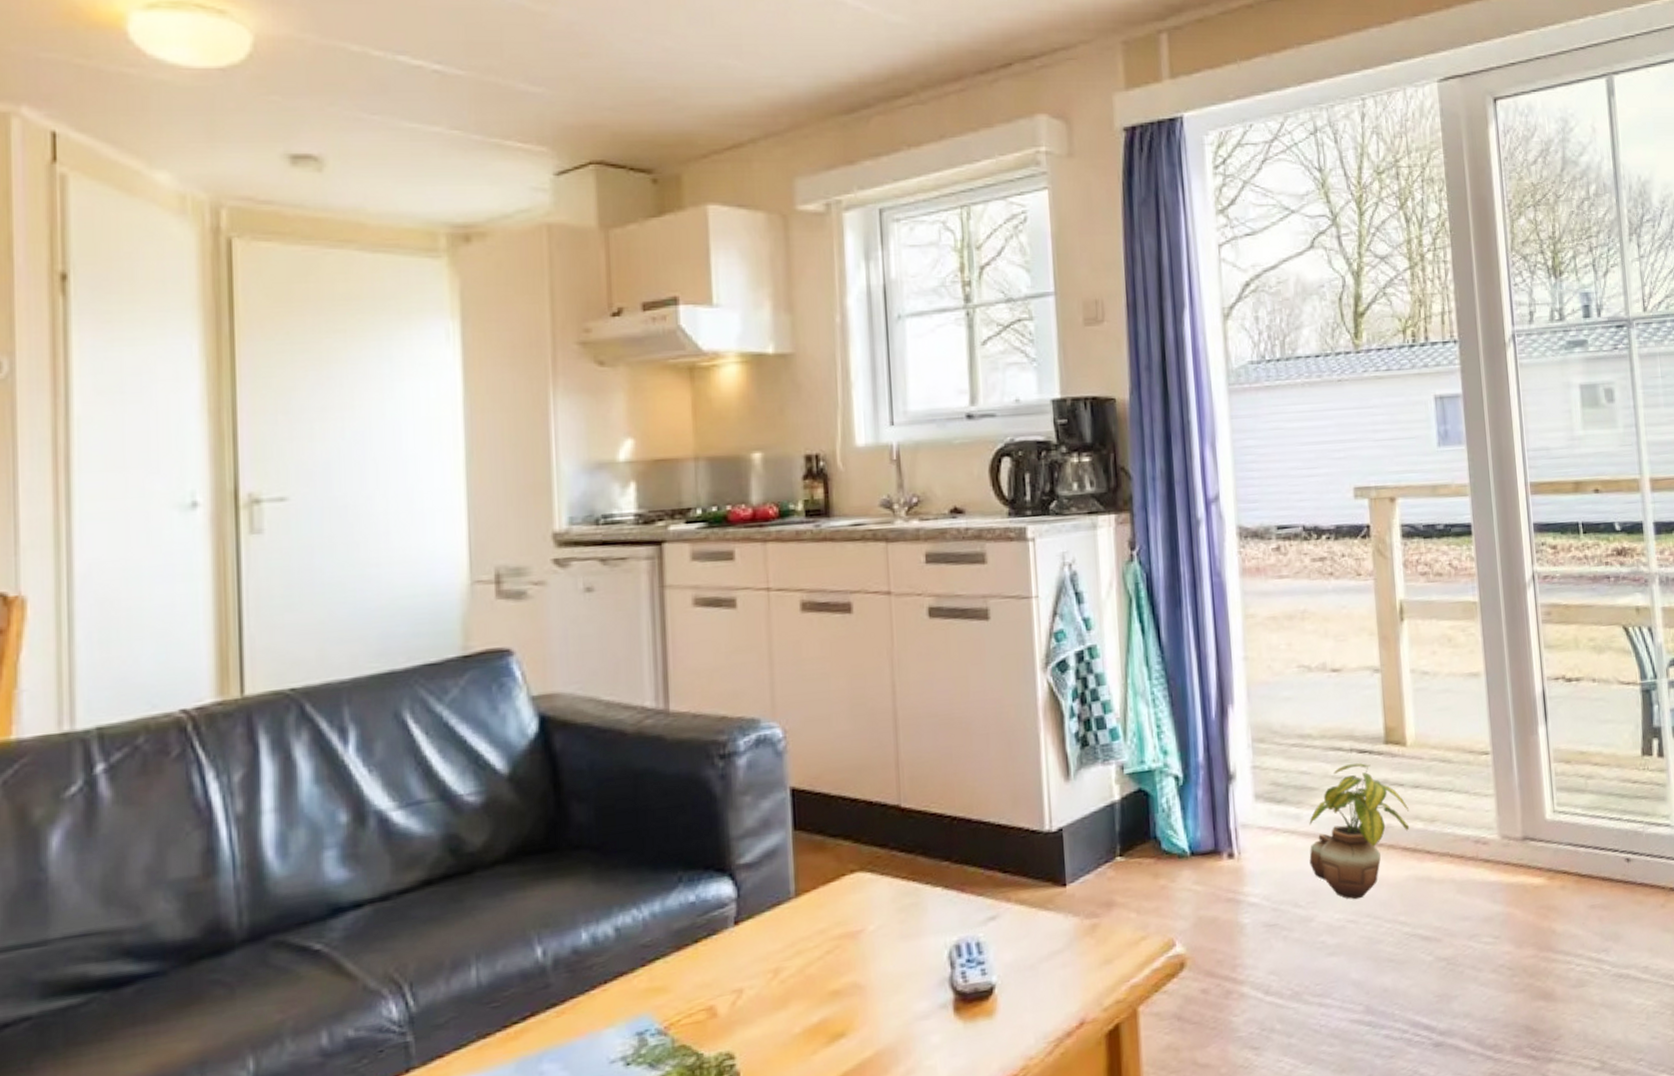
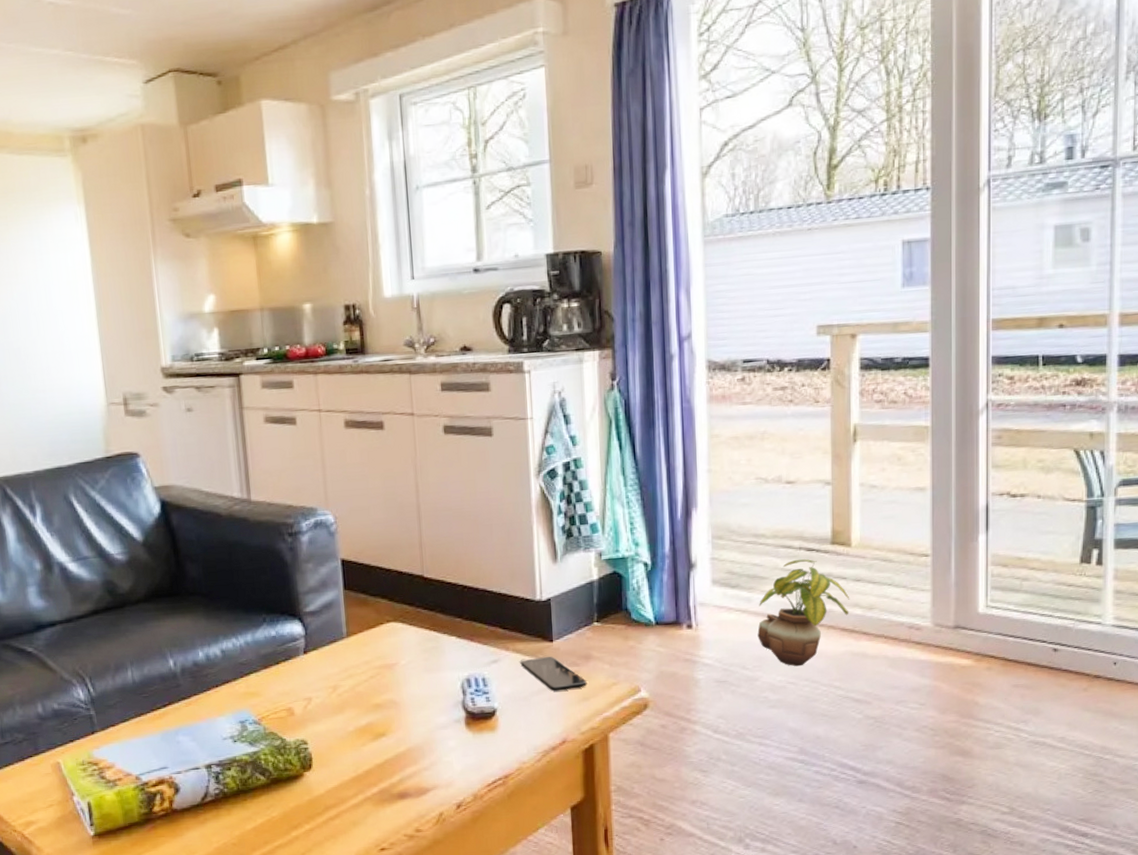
smartphone: none [1025,906,1110,954] -> present [520,657,587,691]

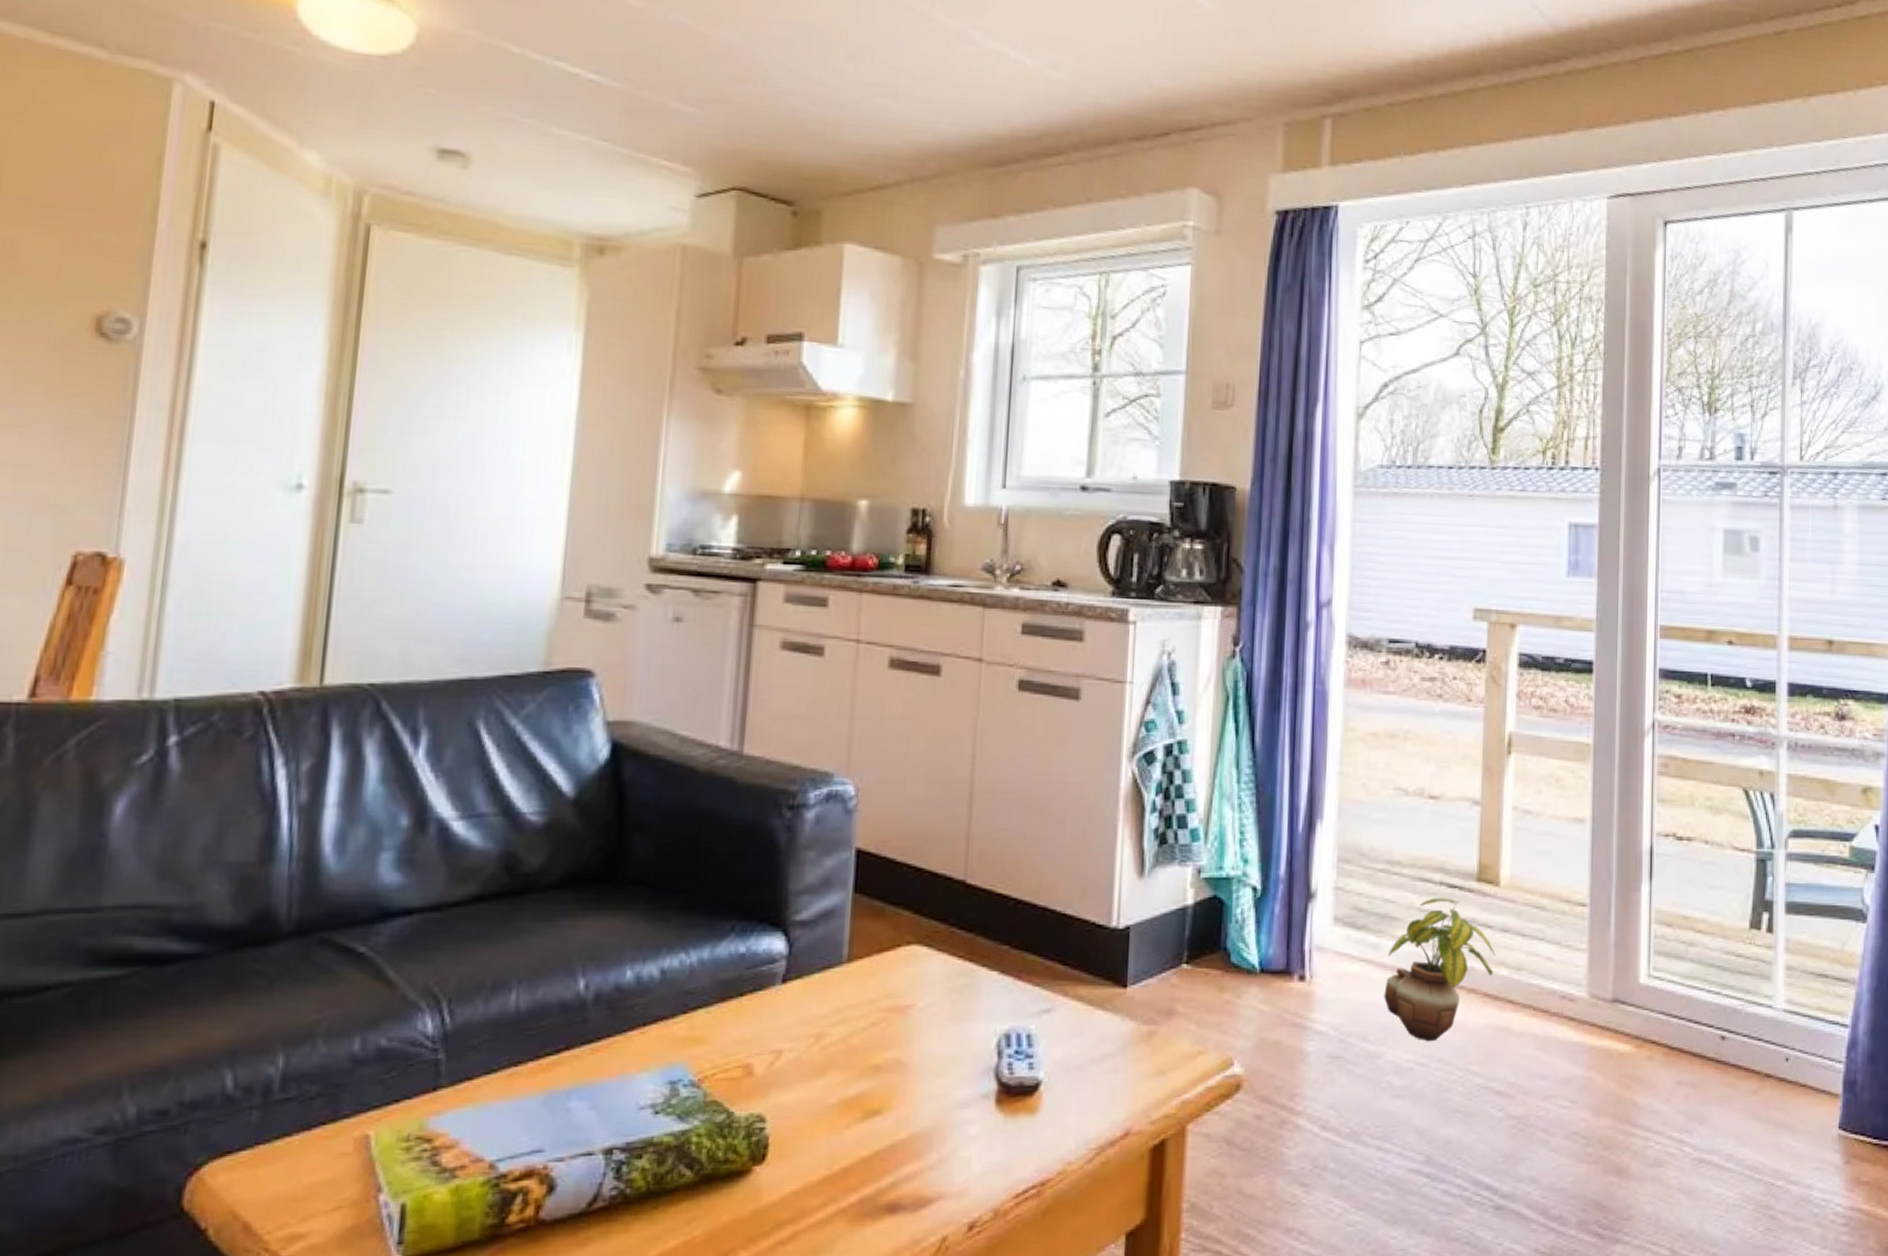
smartphone: present [520,657,587,691] -> none [1080,1009,1166,1059]

